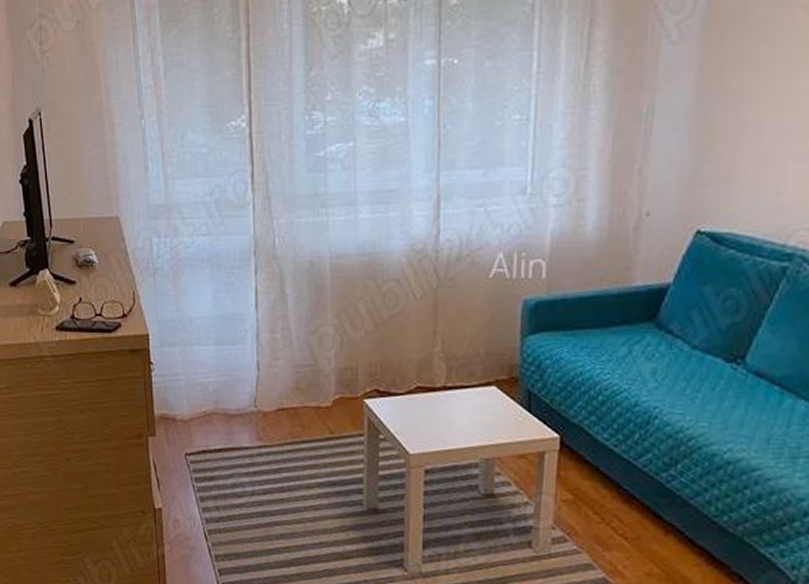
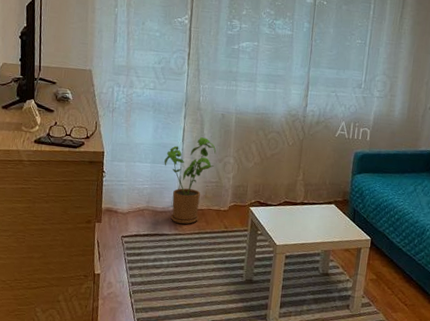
house plant: none [233,299,307,432] -> present [164,137,216,225]

